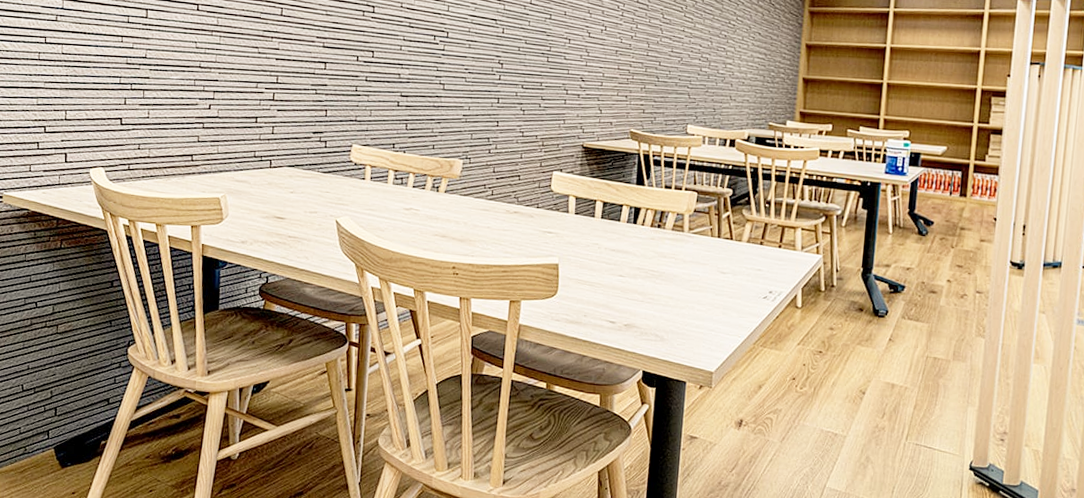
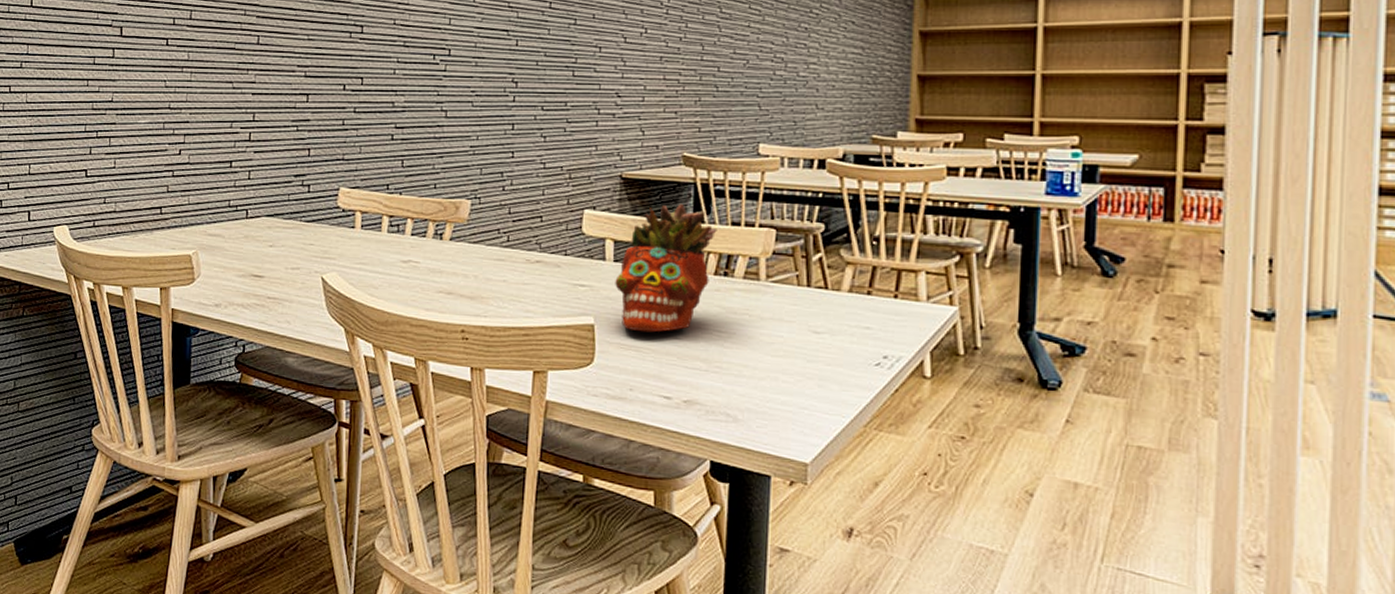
succulent planter: none [575,169,654,271] -> present [615,203,717,333]

